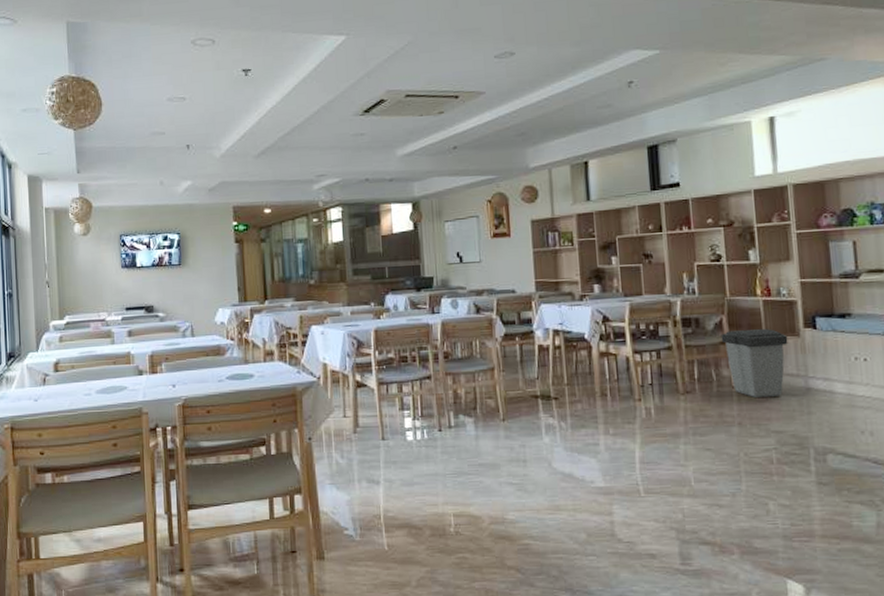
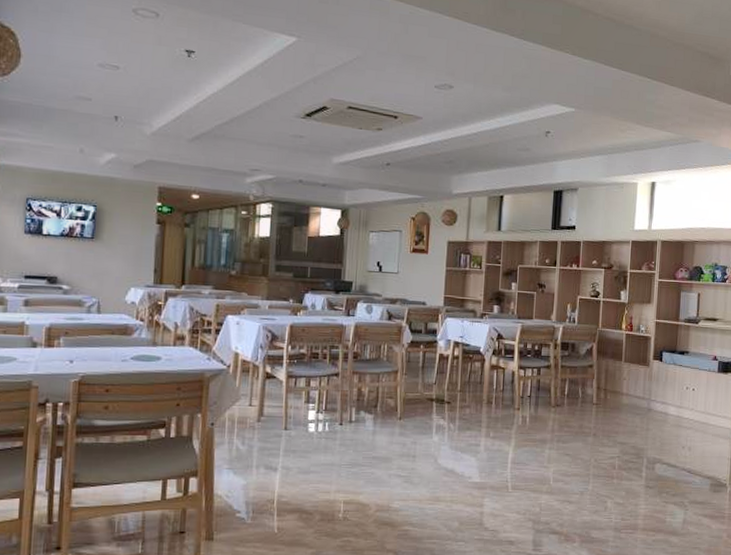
trash can: present [721,328,788,397] -> none [590,357,640,414]

